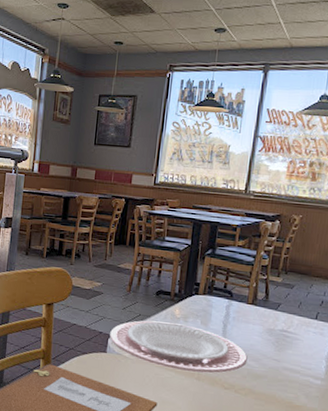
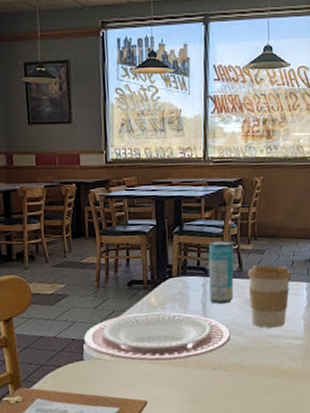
beverage can: none [231,268,263,329] -> present [208,240,234,304]
coffee cup: none [270,298,319,363] -> present [248,265,291,328]

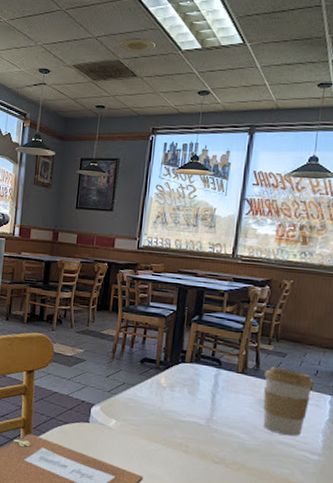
plate: present [84,312,231,362] -> none [92,389,238,446]
beverage can: present [208,240,234,304] -> none [219,335,253,399]

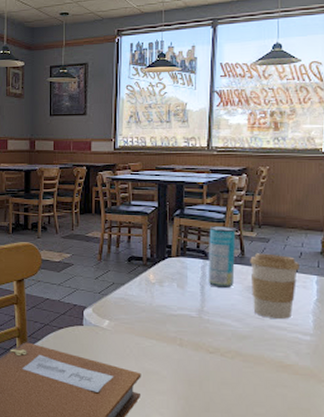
beverage can: none [219,335,253,399] -> present [208,226,236,288]

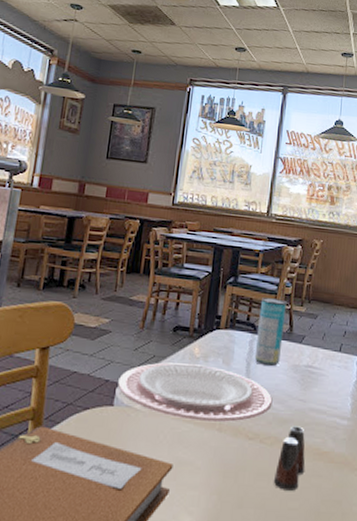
plate: none [85,288,230,338] -> present [118,362,273,422]
salt shaker: none [237,341,269,399] -> present [273,426,306,491]
coffee cup: present [250,253,299,320] -> none [296,329,343,402]

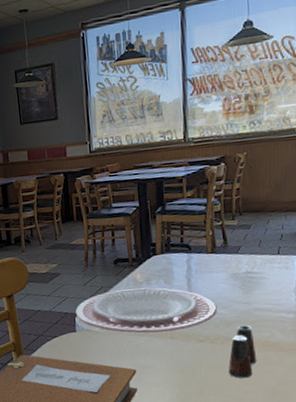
beverage can: present [254,298,287,366] -> none [191,217,219,279]

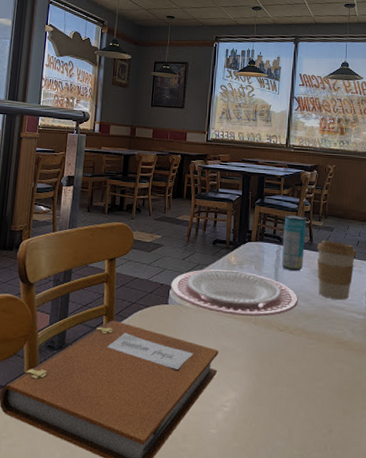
beverage can: none [191,217,219,279] -> present [281,215,307,271]
salt shaker: present [228,325,257,378] -> none [302,320,329,373]
coffee cup: none [233,239,281,302] -> present [317,240,357,301]

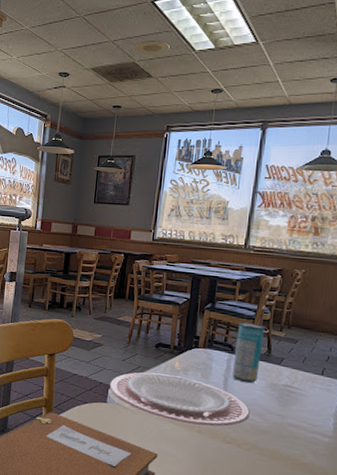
coffee cup: present [317,240,357,301] -> none [274,352,325,419]

